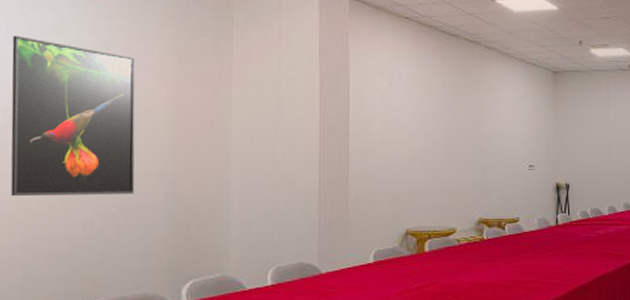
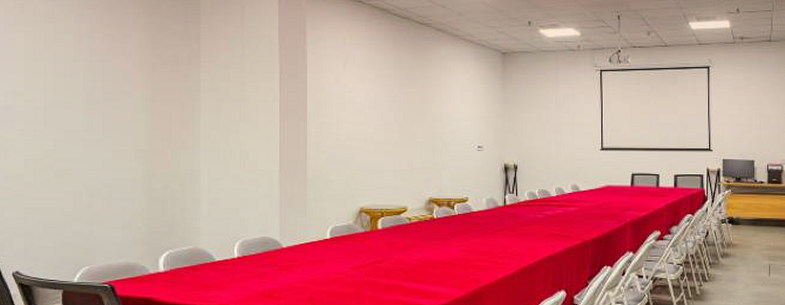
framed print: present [10,35,135,197] -> none [10,24,116,172]

